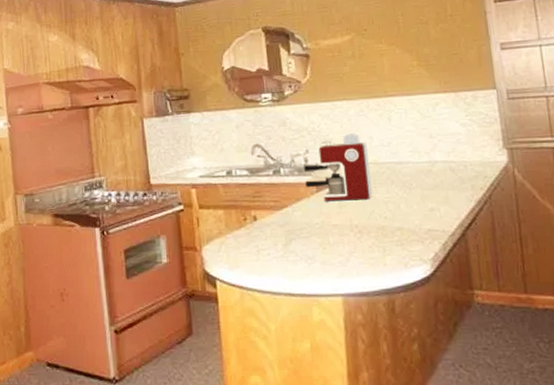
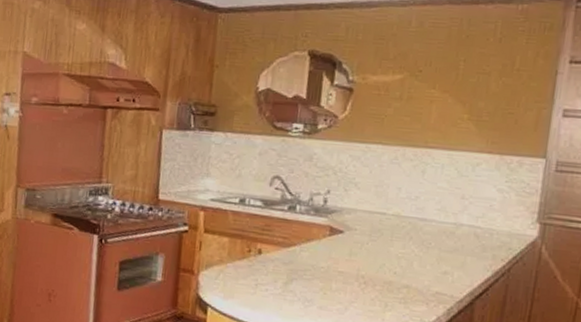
coffee maker: present [303,134,373,202] -> none [319,180,393,253]

